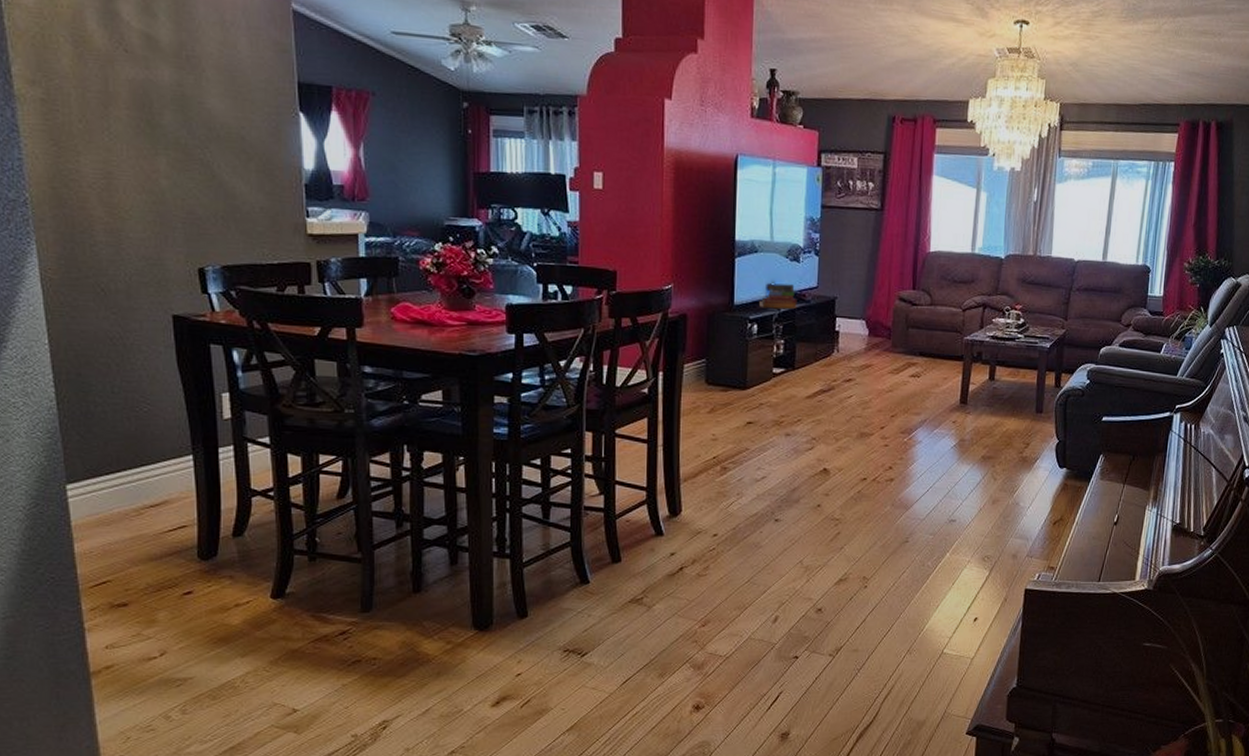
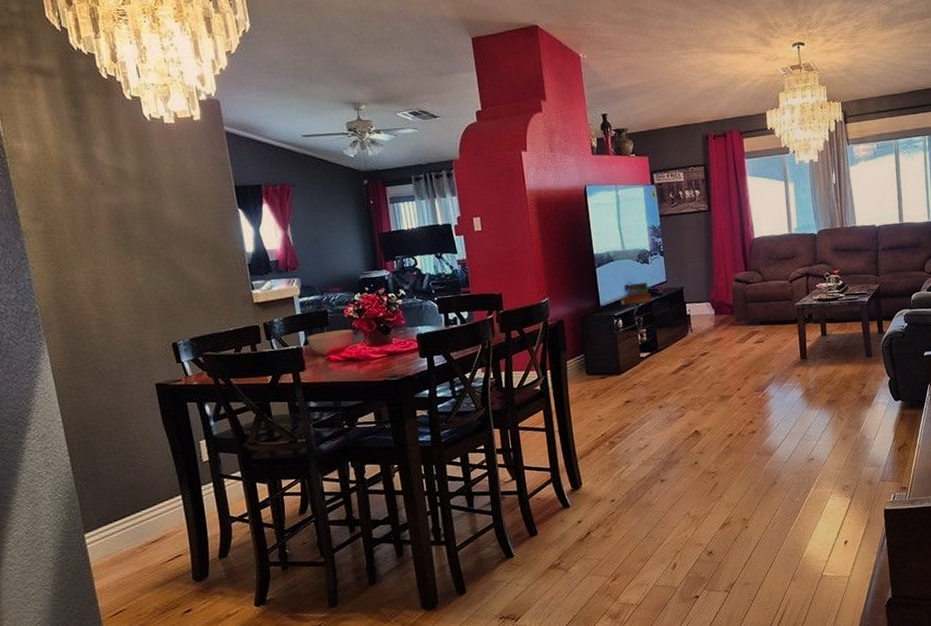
bowl: none [370,283,429,315] -> present [307,329,354,357]

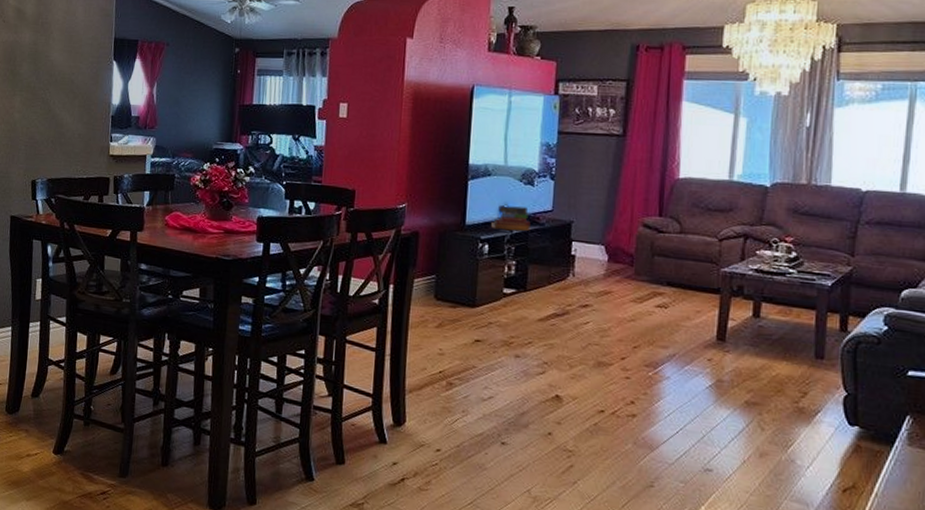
bowl: present [307,329,354,357] -> none [150,196,197,222]

